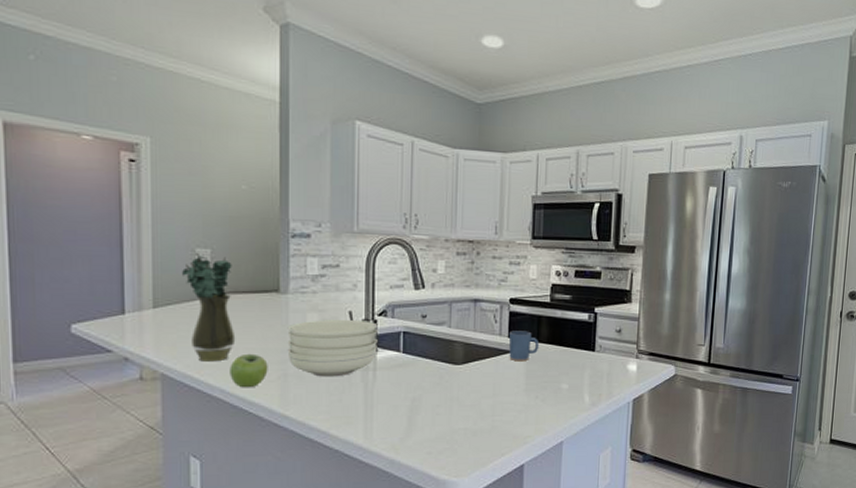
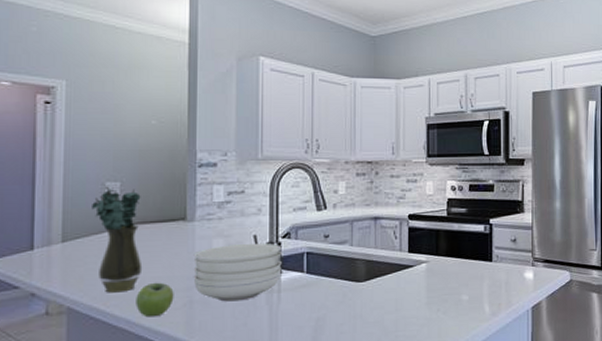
mug: present [508,331,540,362] -> none [408,245,439,276]

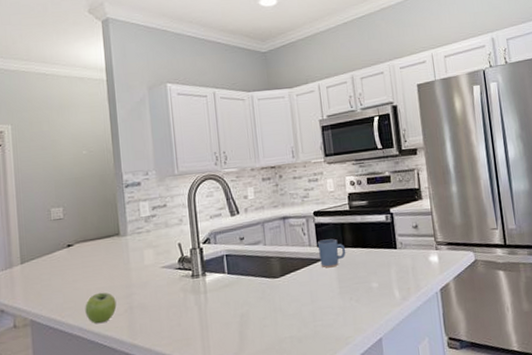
vase: present [92,186,143,293] -> none [42,212,88,305]
bowl: present [193,243,282,302] -> none [129,249,206,306]
mug: none [408,245,439,276] -> present [317,238,346,268]

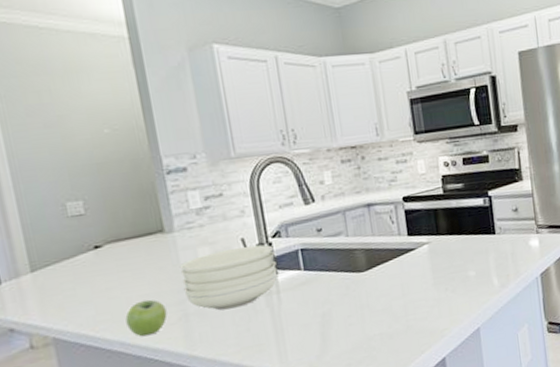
bowl: none [129,249,206,306] -> present [179,245,278,311]
mug: present [317,238,346,268] -> none [407,226,441,258]

